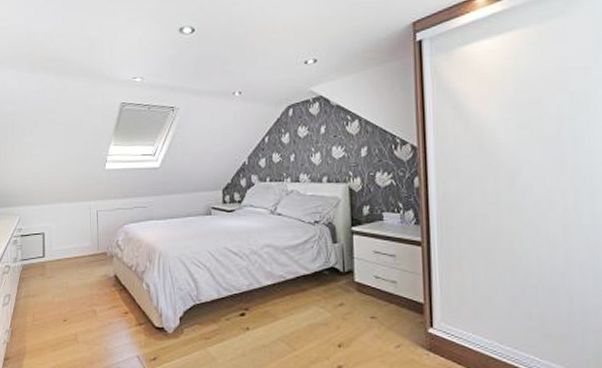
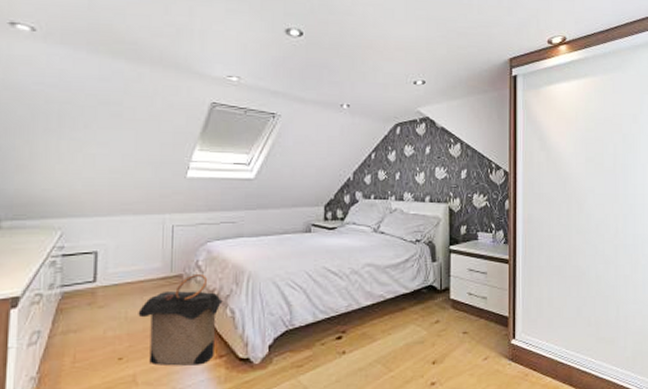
laundry hamper: none [75,251,140,330] -> present [138,273,223,366]

